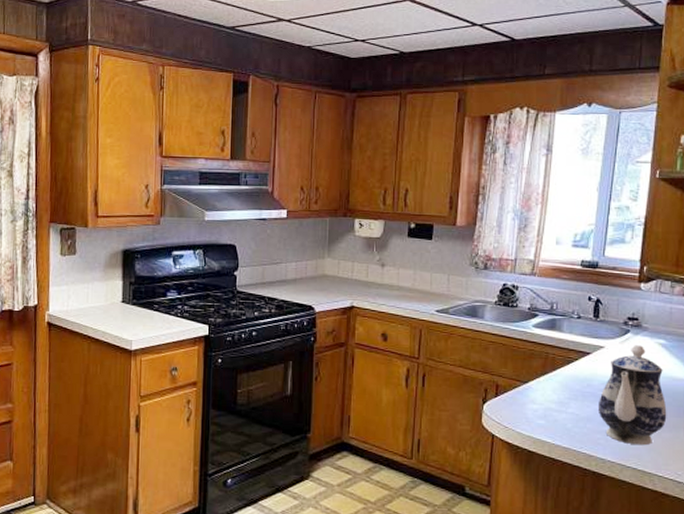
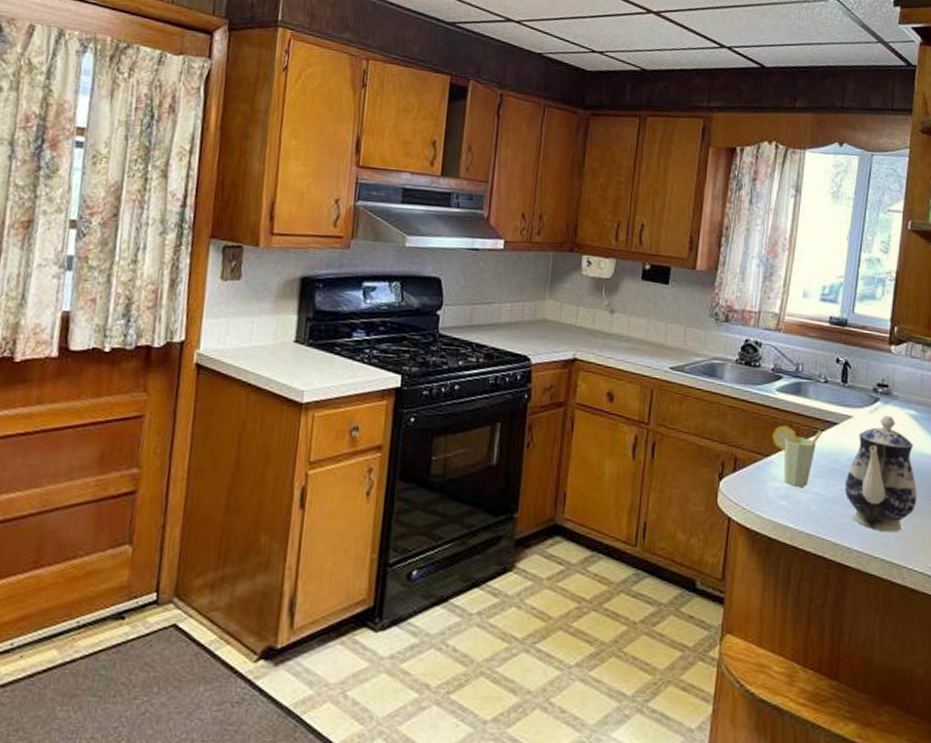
cup: none [530,356,576,408] -> present [772,425,822,487]

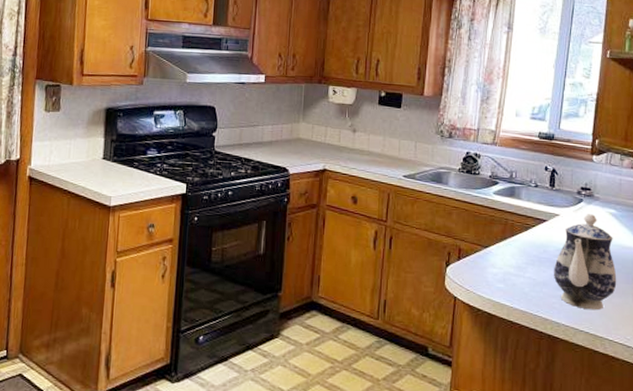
cup: present [772,425,822,487] -> none [490,222,534,272]

